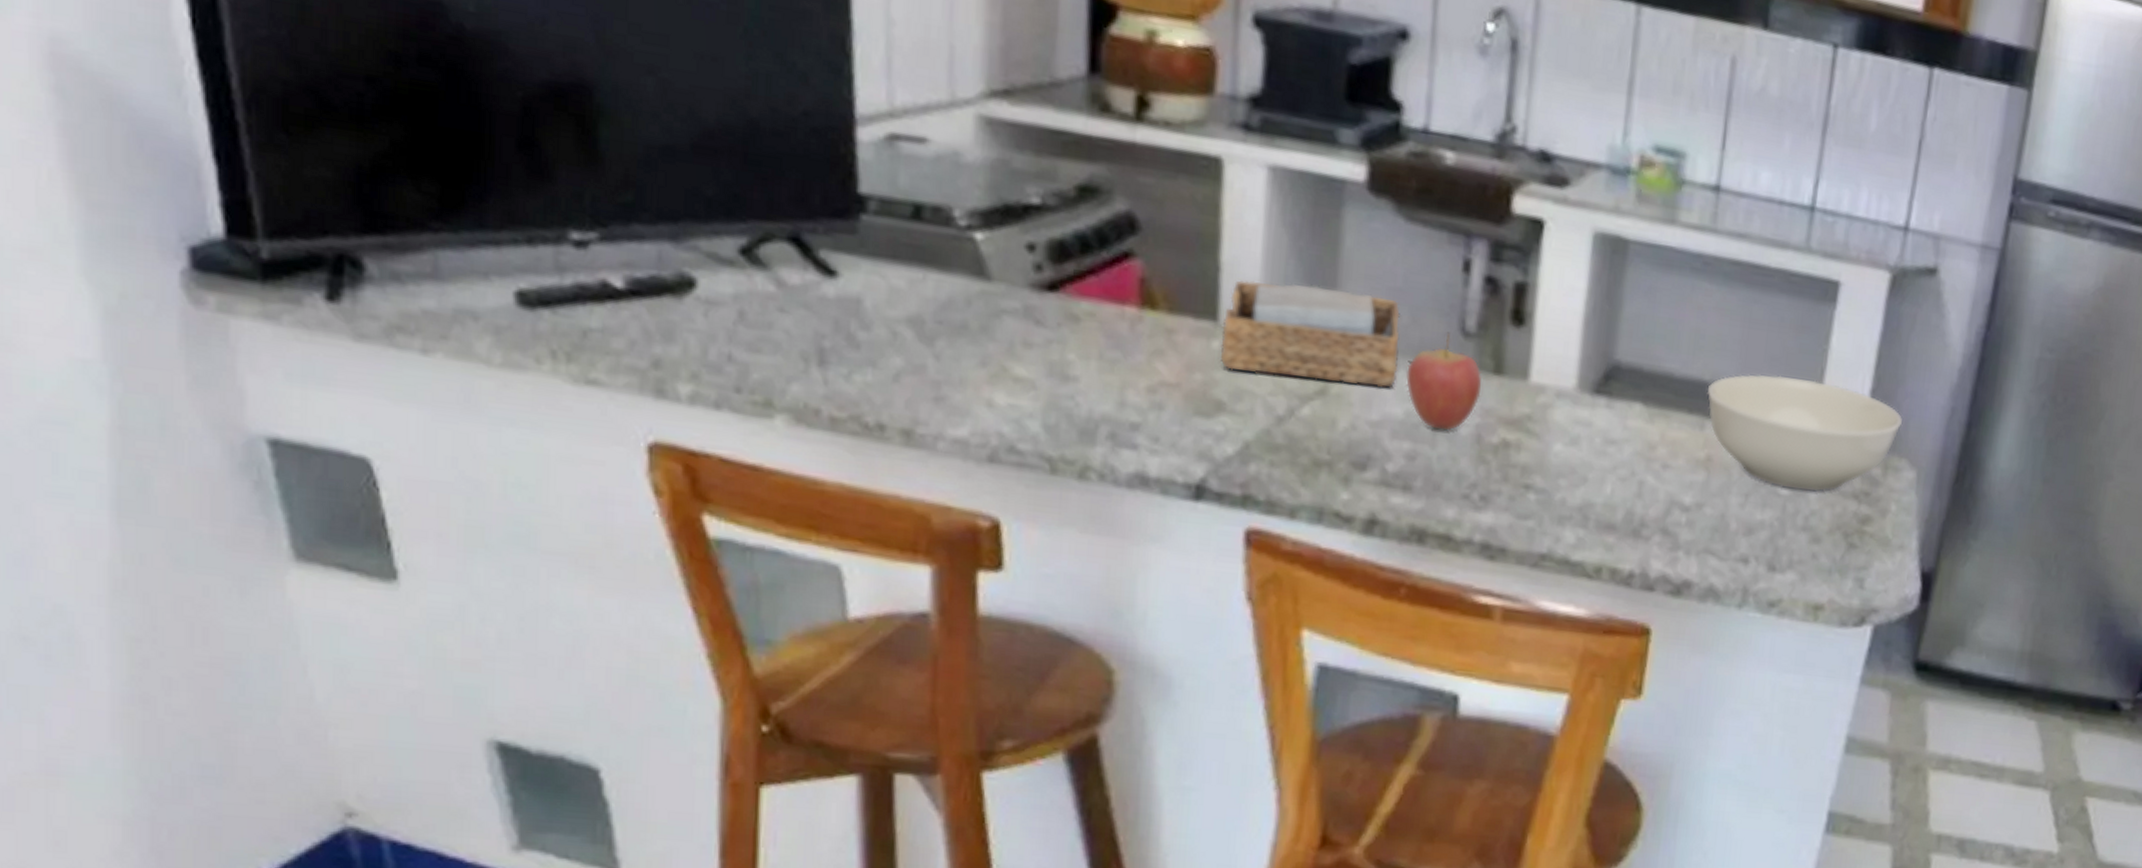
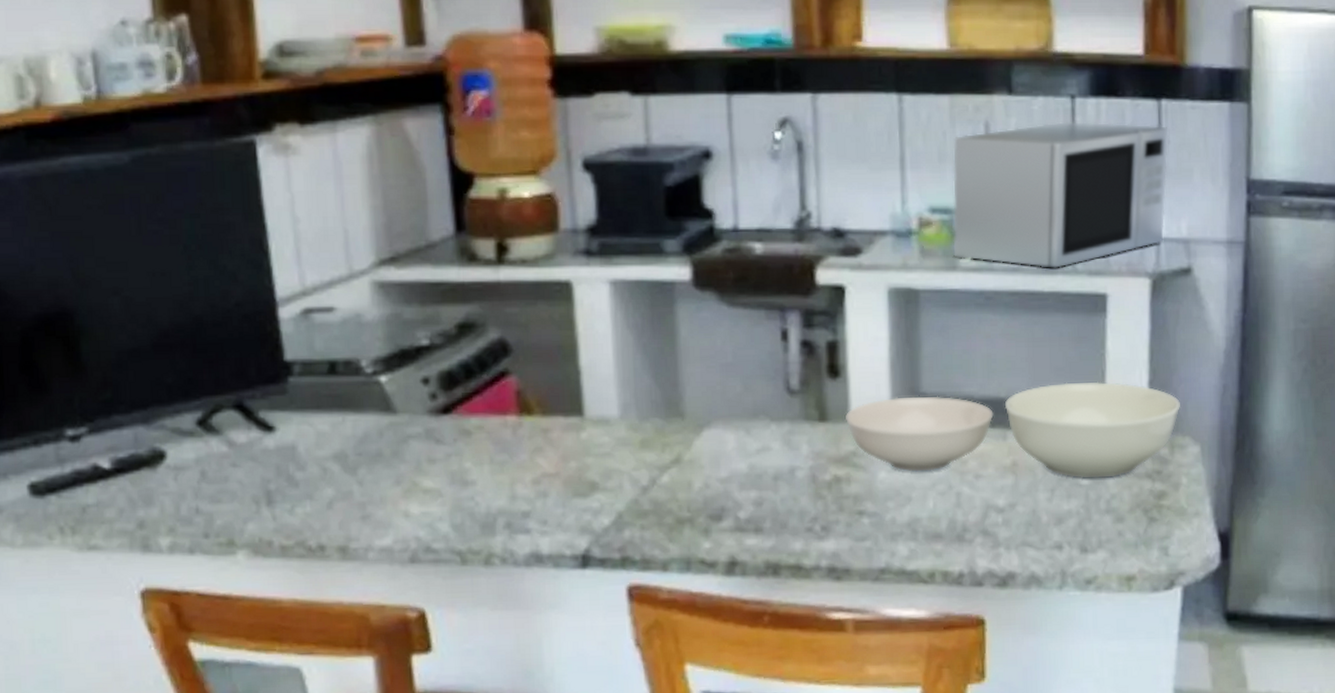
napkin holder: present [1219,280,1401,388] -> none [587,372,738,455]
fruit: present [1406,332,1483,431] -> none [745,393,811,476]
bowl: none [1523,359,1694,452] -> present [845,396,994,472]
microwave: none [1675,67,1936,243] -> present [953,122,1169,268]

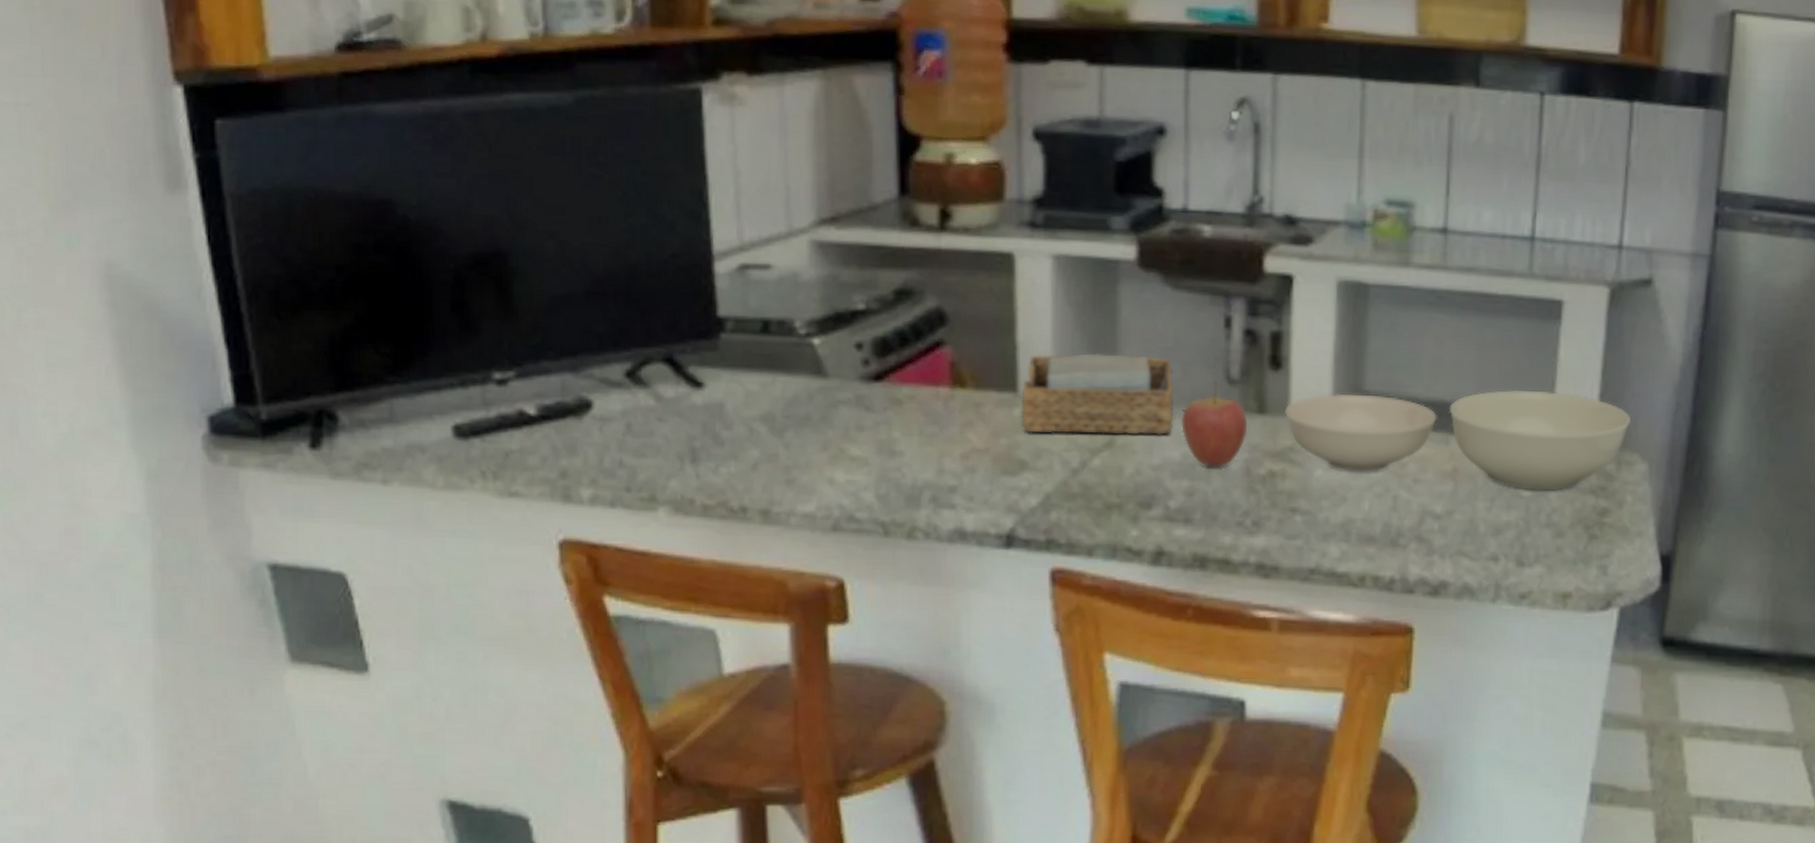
napkin holder: none [587,372,738,455] -> present [1021,352,1174,436]
fruit: none [745,393,811,476] -> present [1181,381,1248,467]
microwave: present [953,122,1169,268] -> none [1408,119,1639,271]

